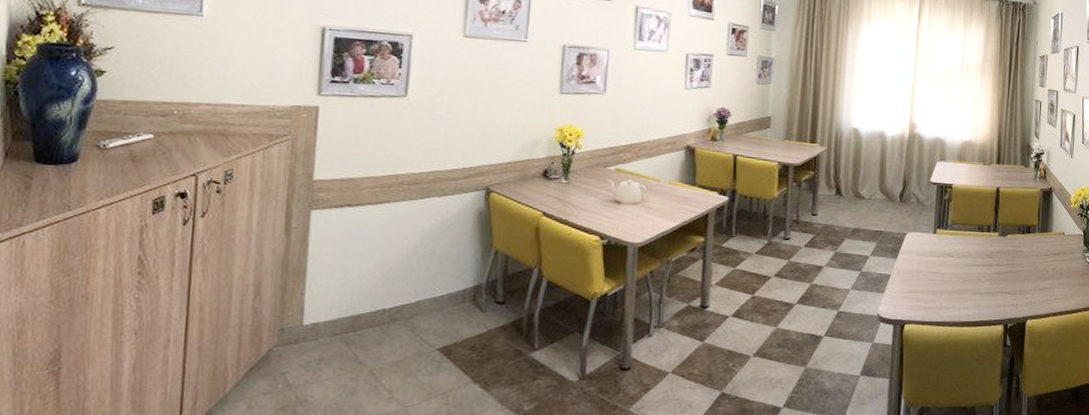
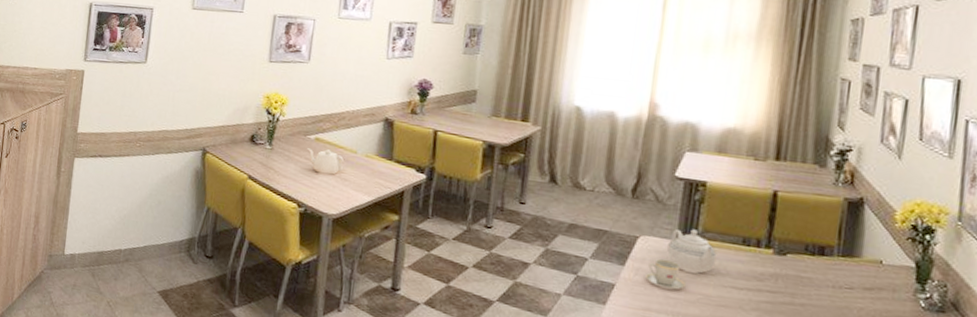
teacup: none [912,249,941,273] -> present [645,258,686,290]
teapot: none [926,223,962,259] -> present [666,229,717,275]

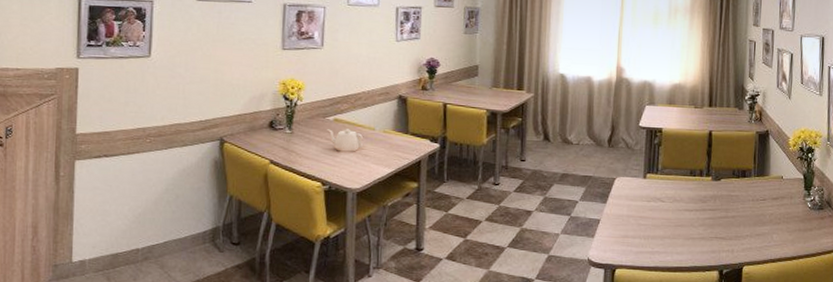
teacup: present [645,258,686,290] -> none [622,194,652,218]
teapot: present [666,229,717,275] -> none [636,167,673,204]

